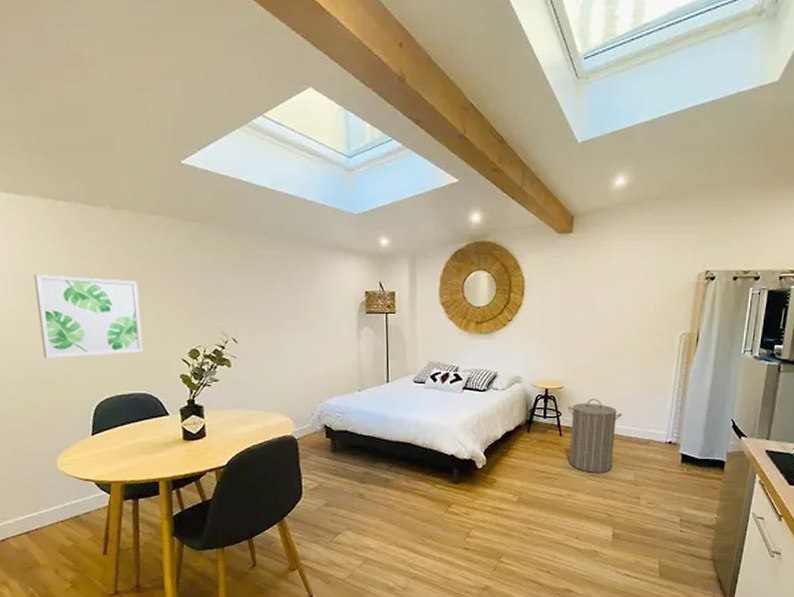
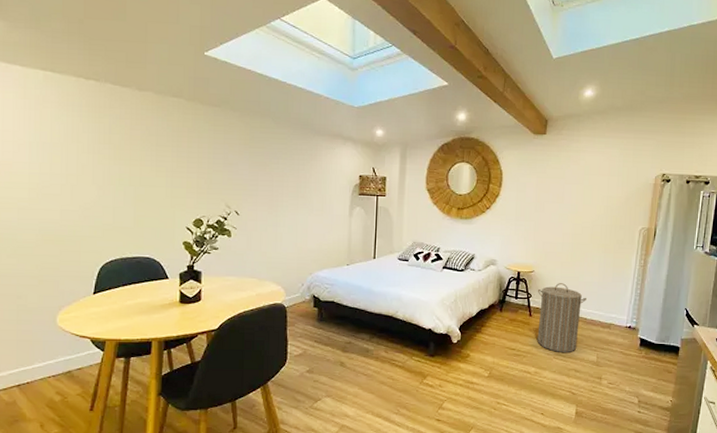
wall art: present [33,275,144,359] -> none [57,144,153,221]

